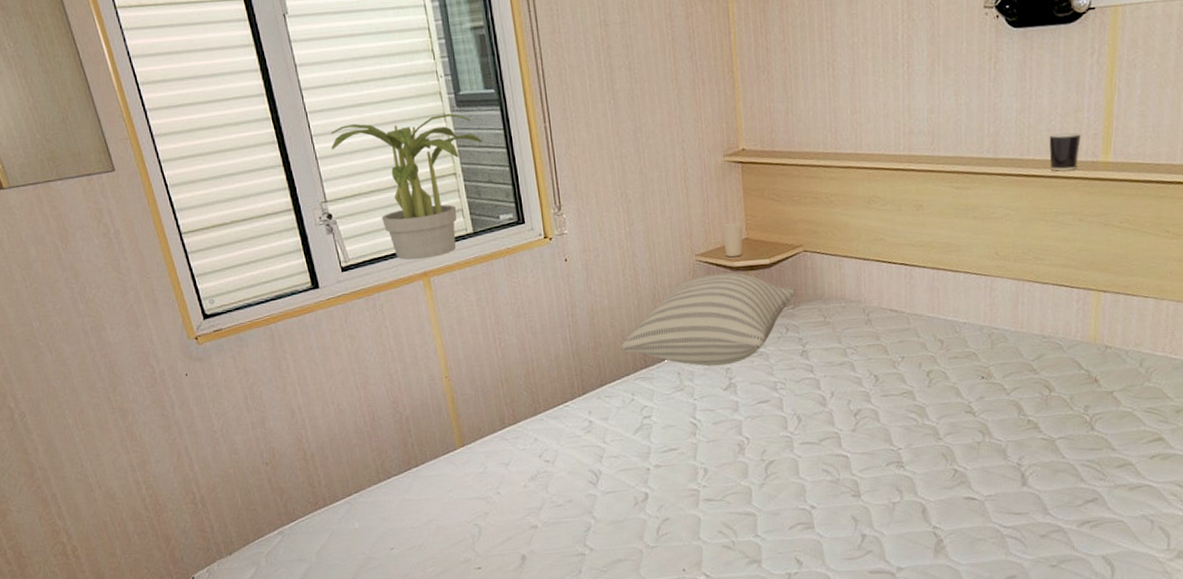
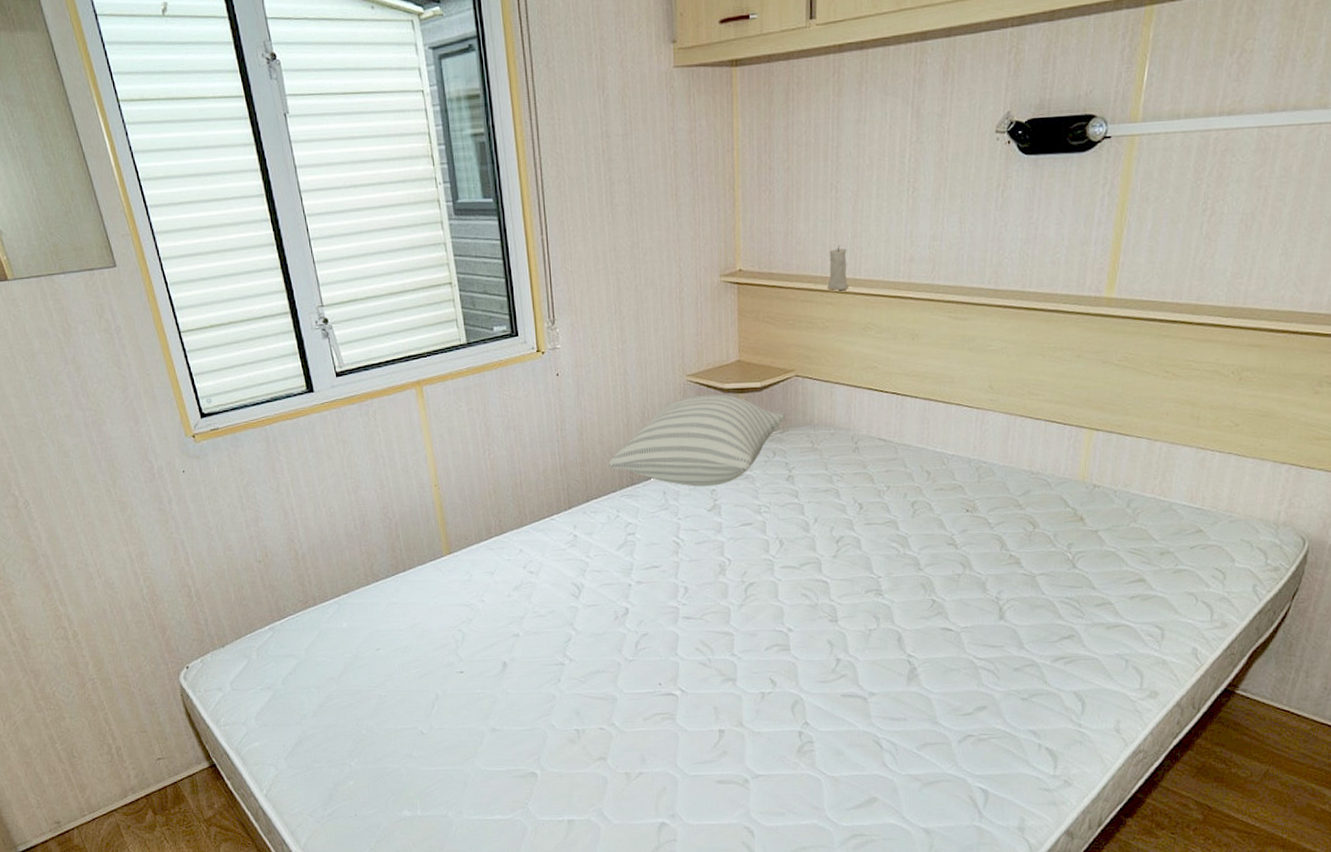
potted plant: present [330,113,483,260] -> none [328,221,479,368]
cup: present [722,223,743,258] -> none [715,345,736,379]
candle: none [830,121,851,166] -> present [827,245,849,291]
mug: present [1049,132,1082,172] -> none [1051,266,1086,306]

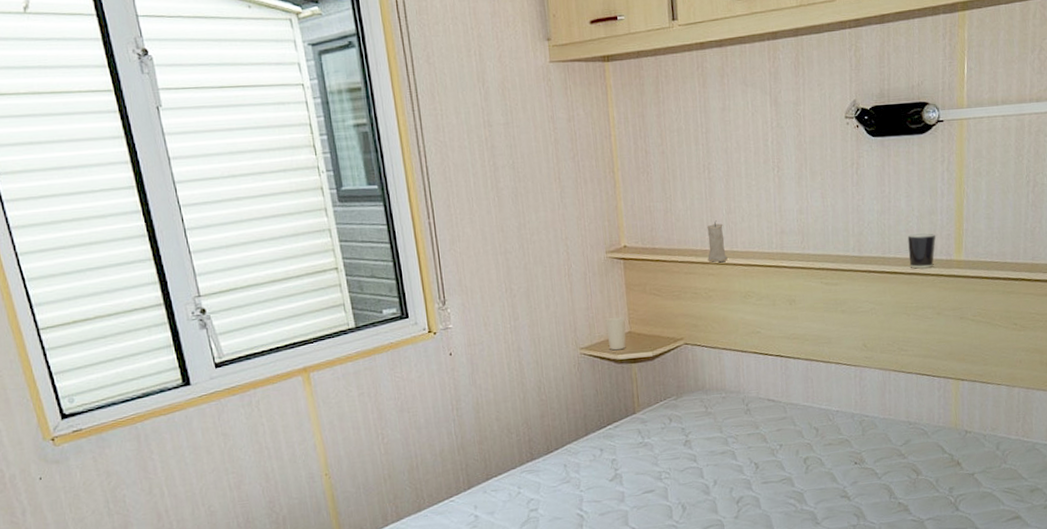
pillow: present [608,394,785,487] -> none [506,365,679,458]
cup: none [715,345,736,379] -> present [605,317,626,351]
mug: none [1051,266,1086,306] -> present [907,233,936,269]

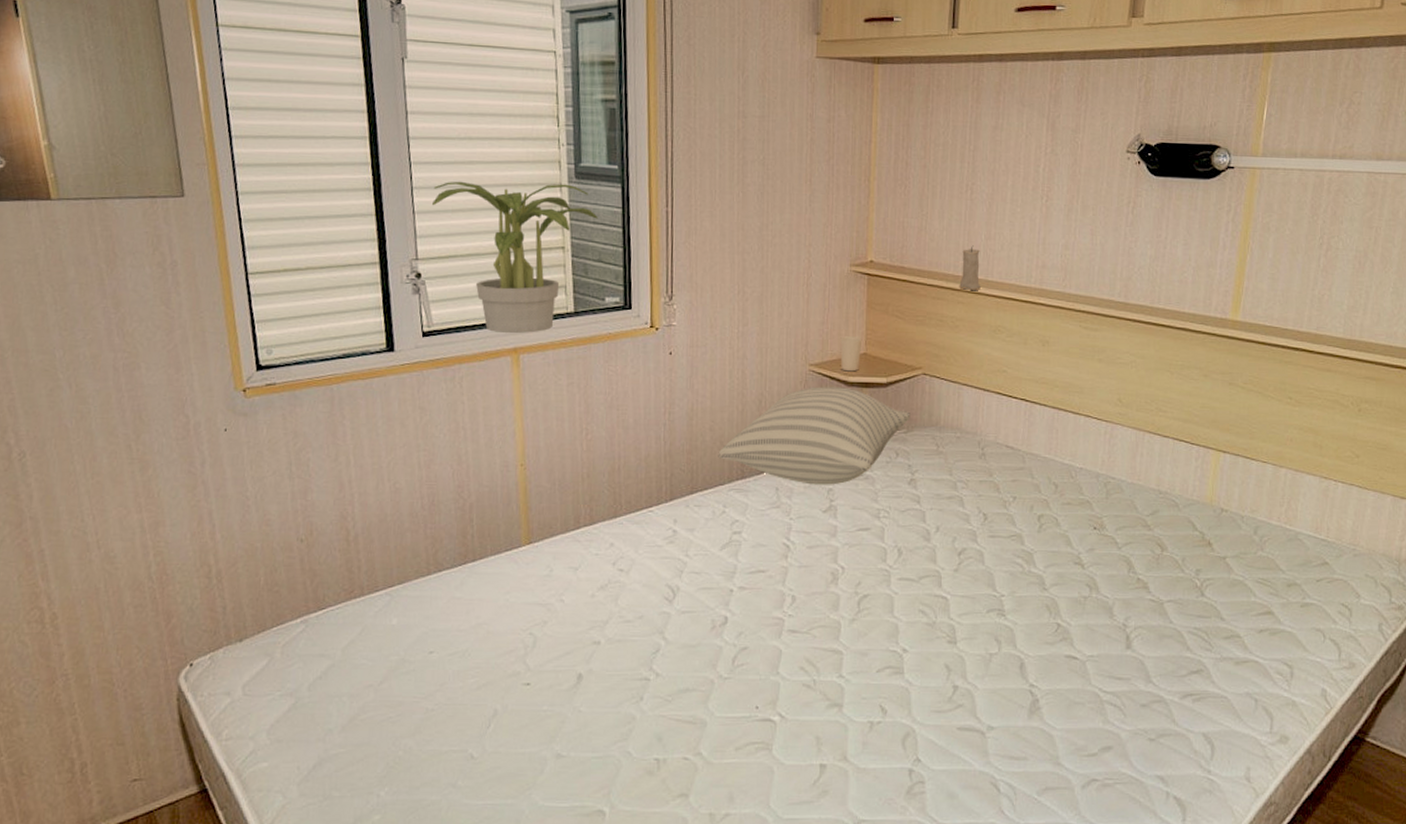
potted plant: none [205,208,365,356] -> present [432,181,598,334]
pillow: none [506,365,679,458] -> present [718,387,911,485]
mug: present [907,233,936,269] -> none [1179,286,1212,324]

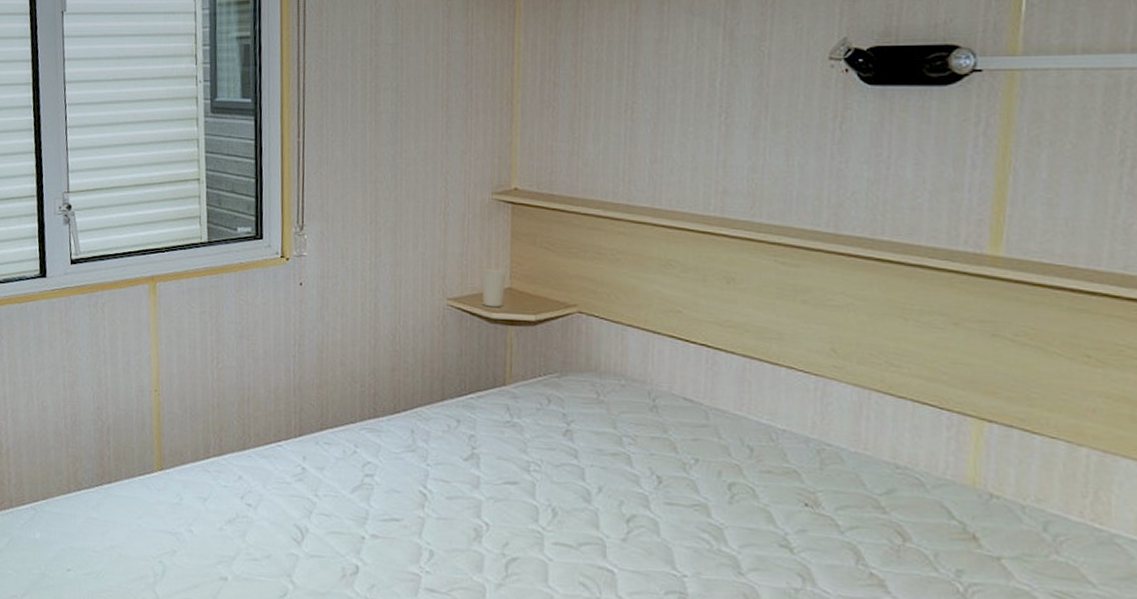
potted plant: present [432,181,598,334] -> none [83,118,232,263]
pillow: present [718,387,911,485] -> none [349,323,564,431]
candle: present [959,245,981,291] -> none [620,170,646,221]

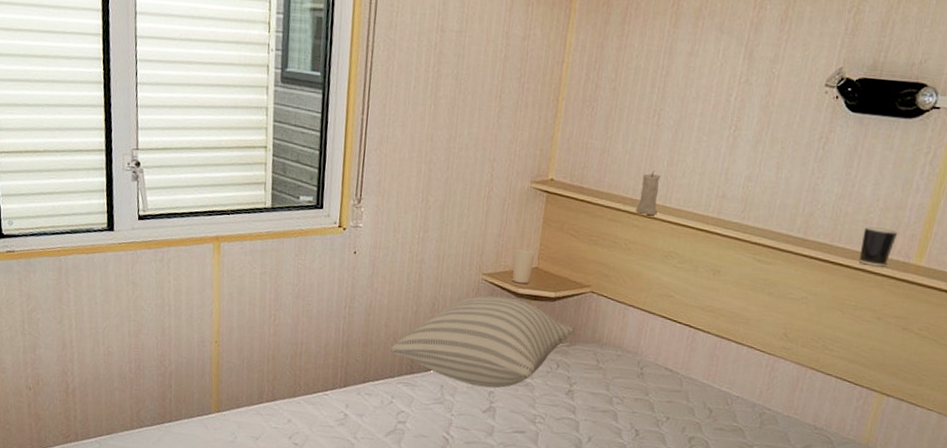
pillow: none [349,323,564,431] -> present [390,295,575,388]
candle: none [620,170,646,221] -> present [636,170,661,216]
mug: none [912,214,960,261] -> present [858,226,898,267]

